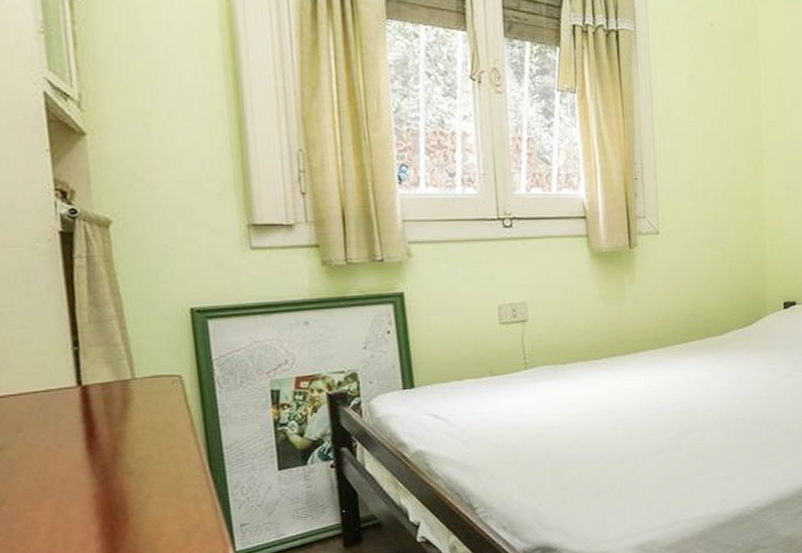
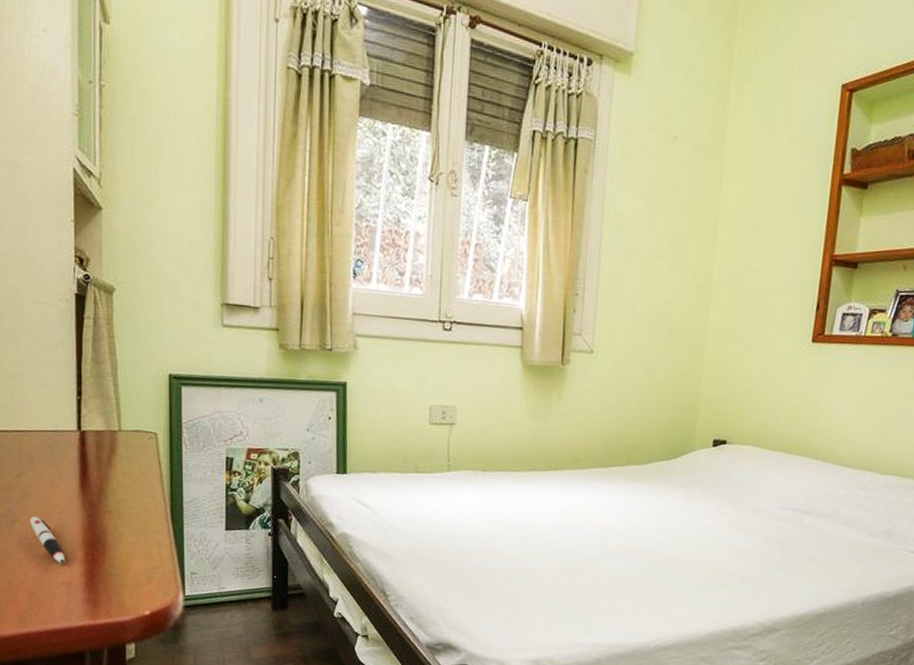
pen: none [22,494,76,543] -> present [30,517,66,564]

